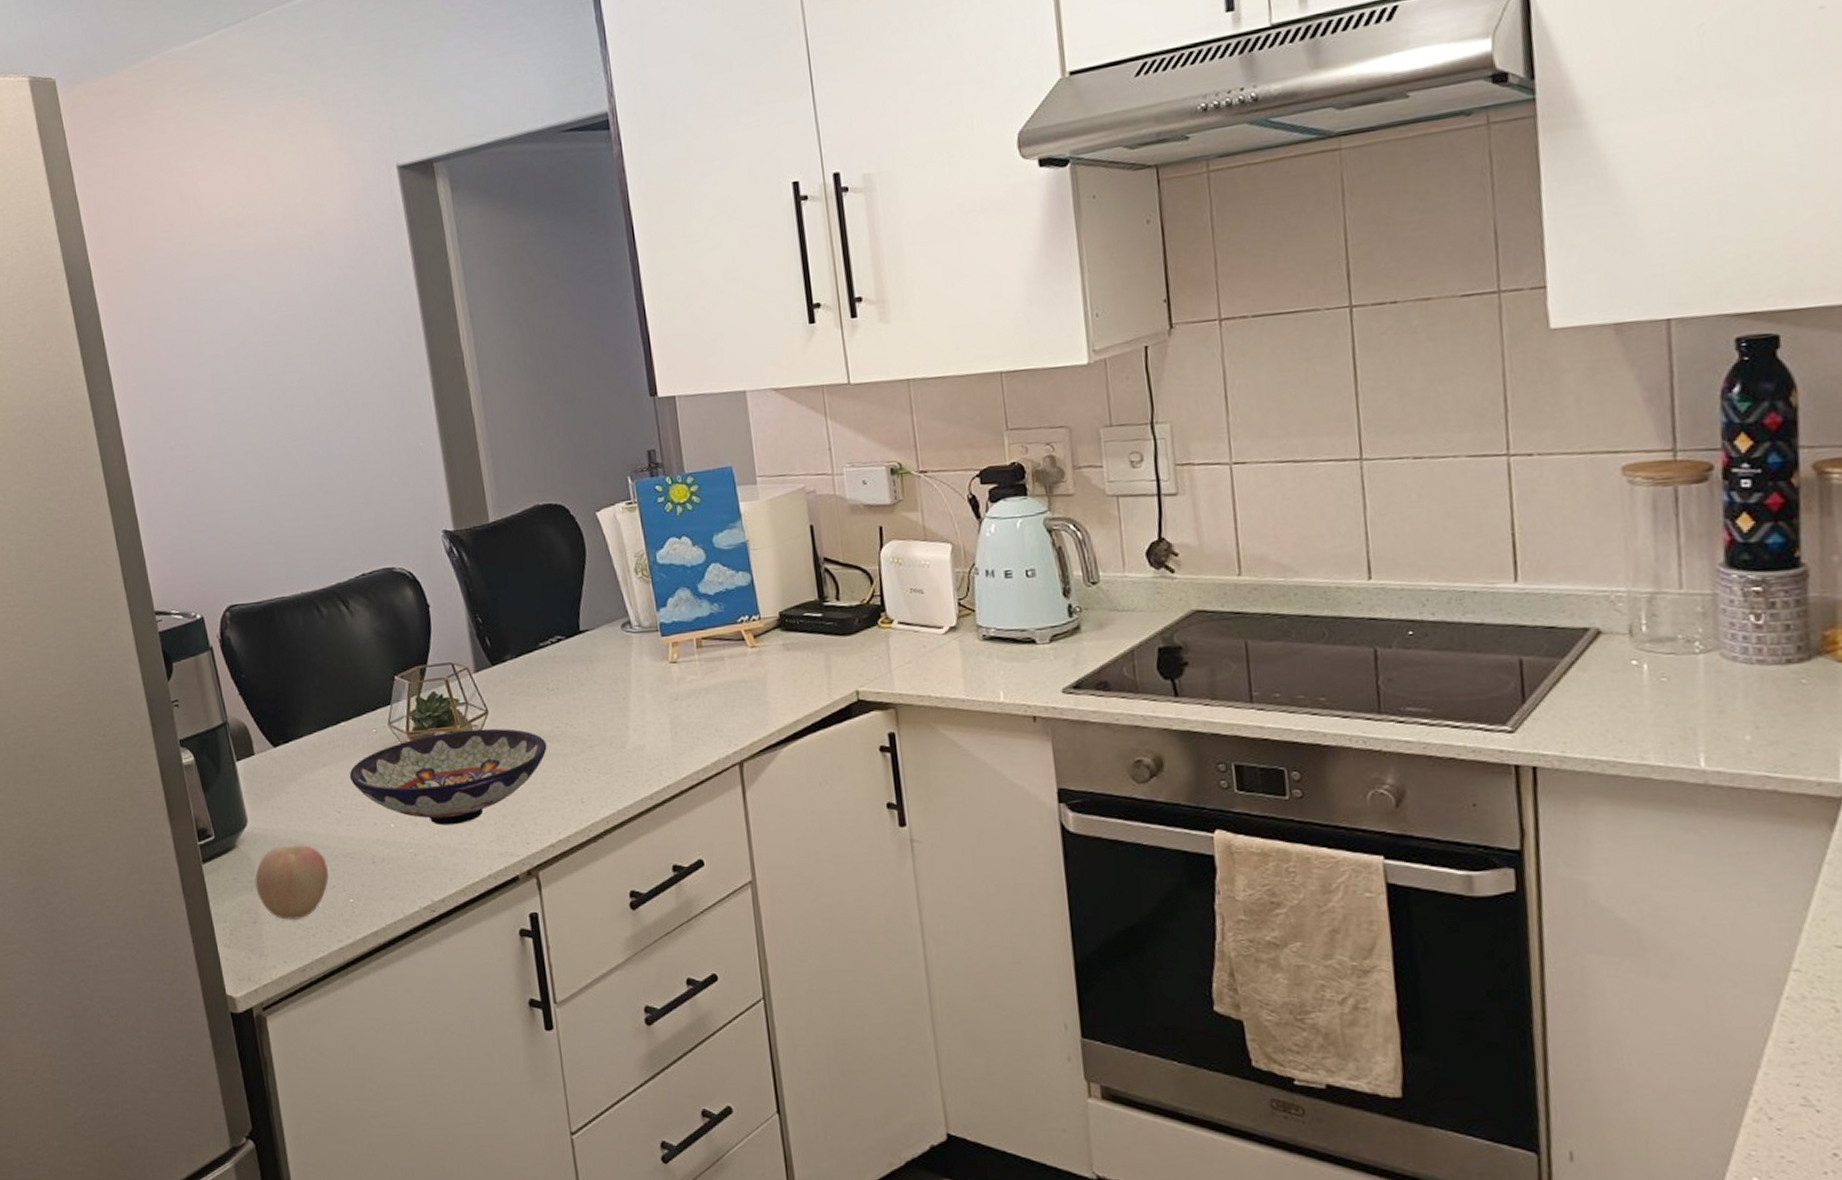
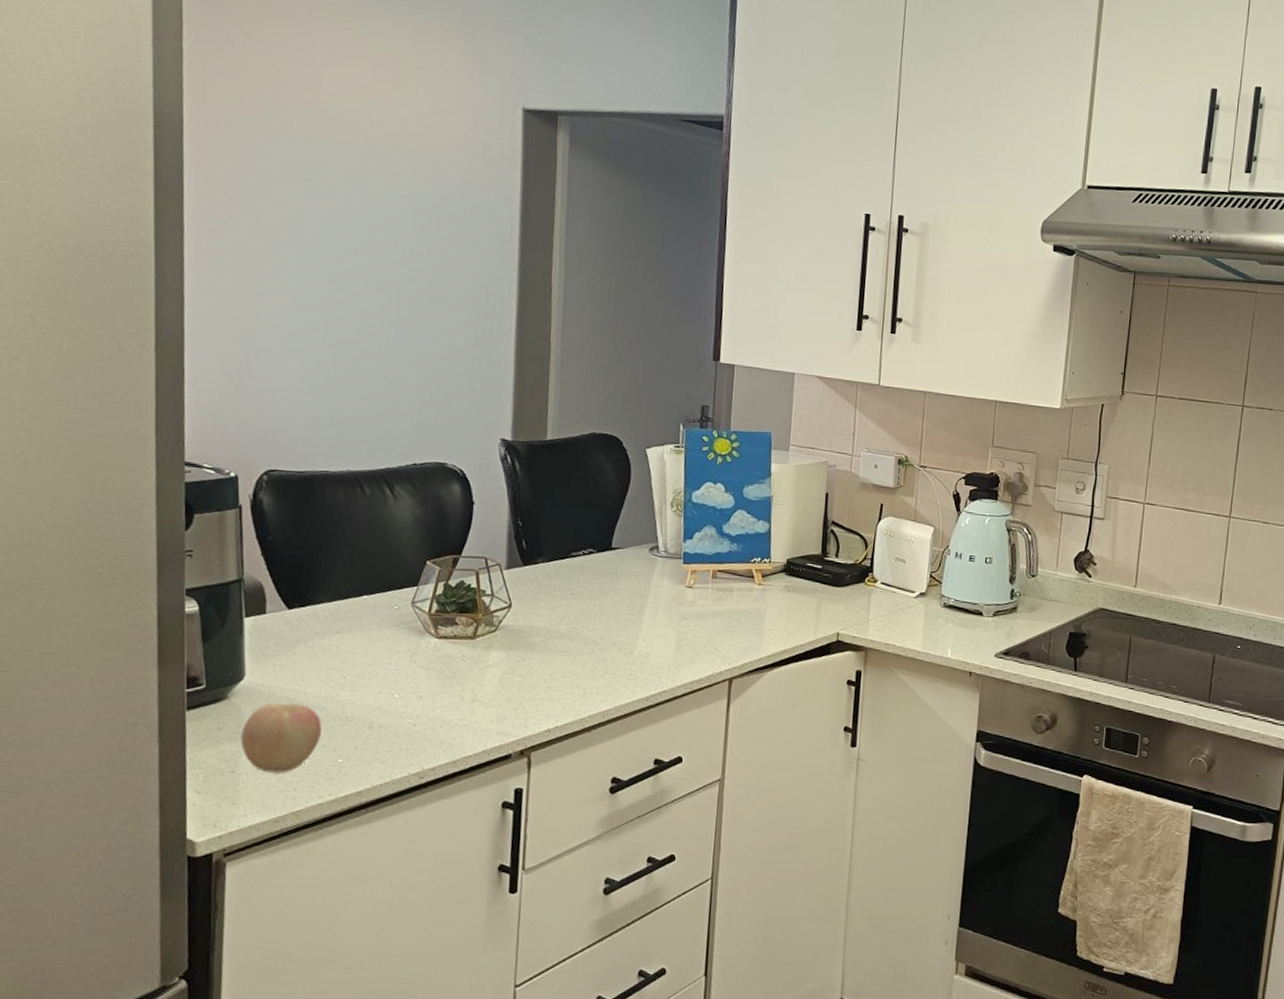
bowl: present [349,728,547,826] -> none [361,618,561,703]

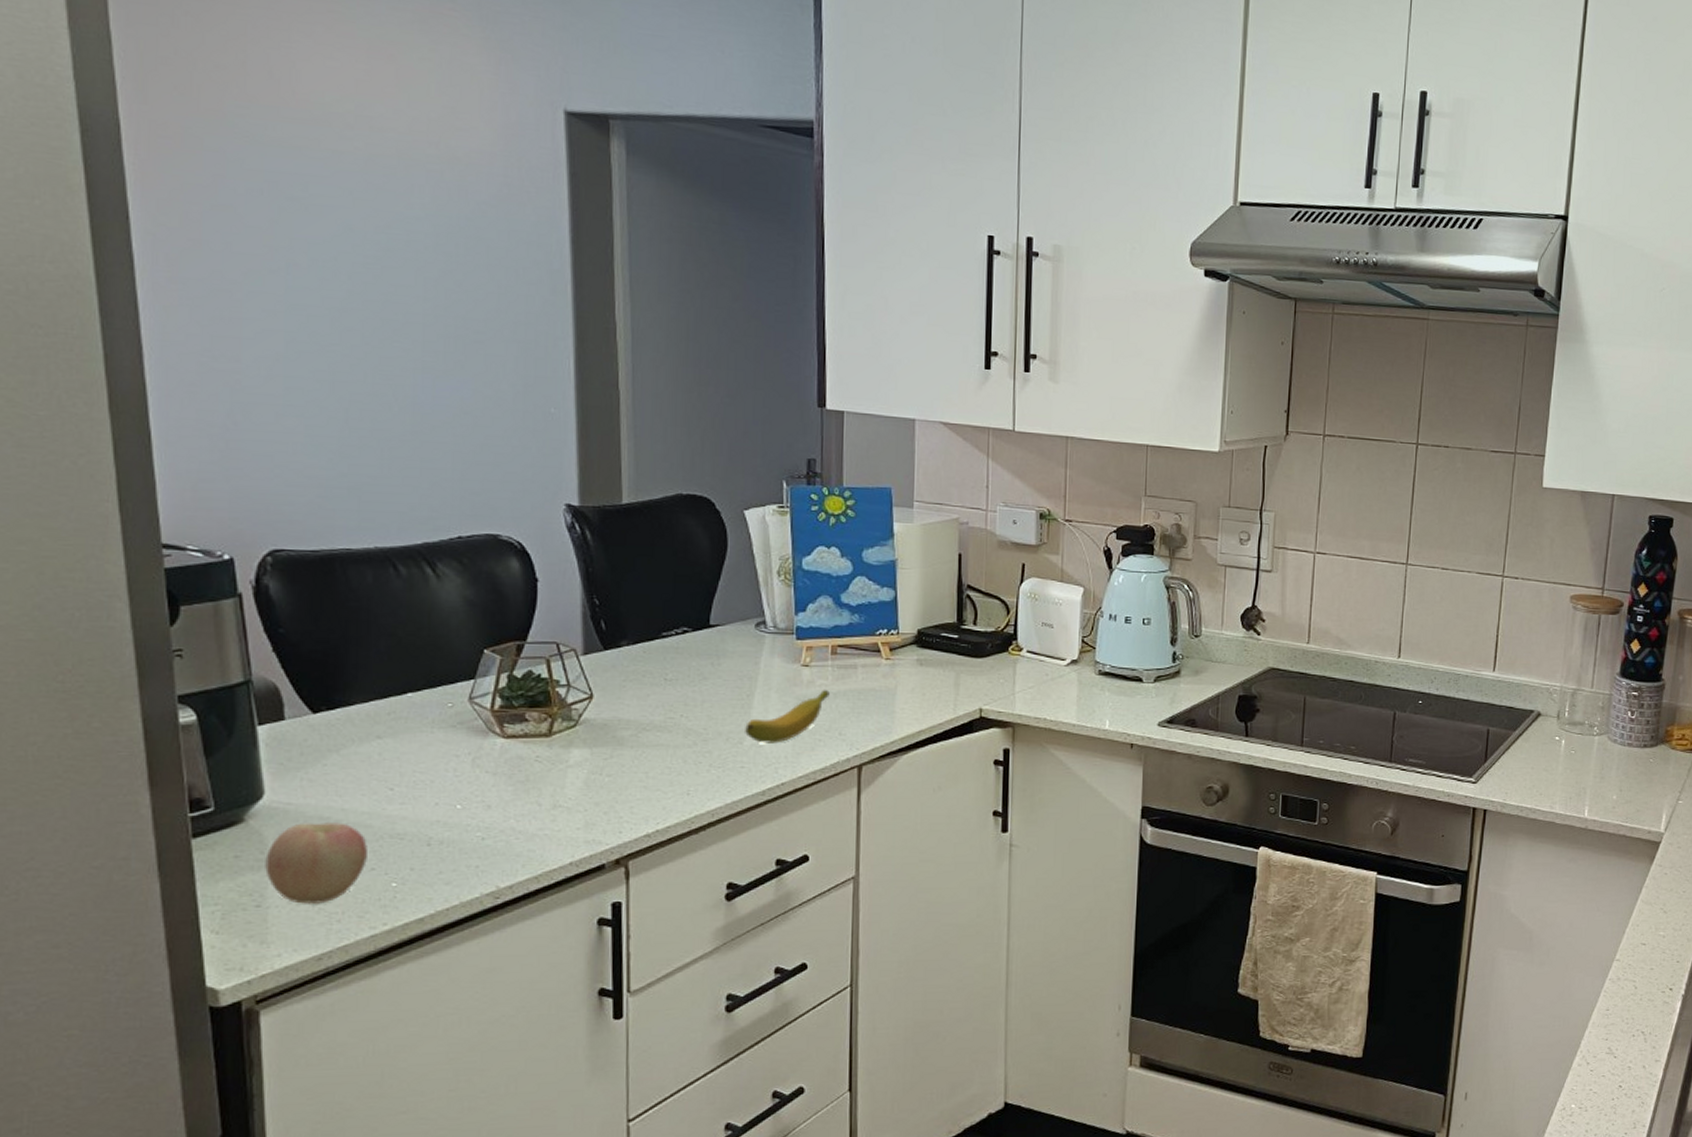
banana: none [635,608,709,655] -> present [745,689,830,743]

